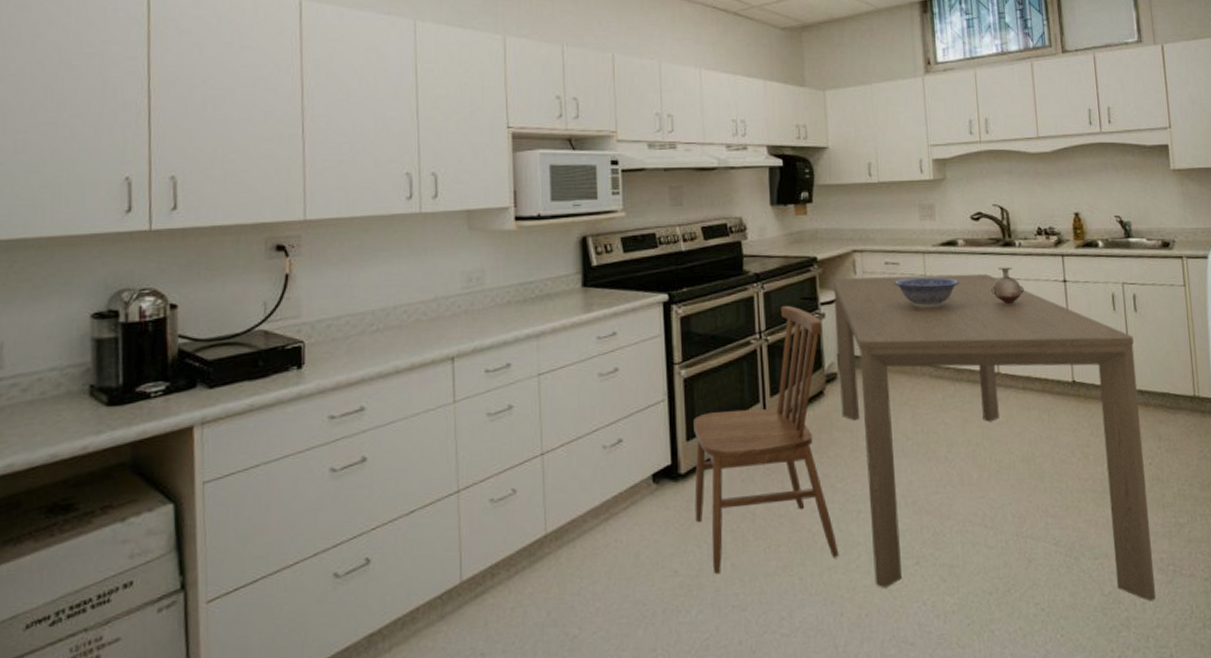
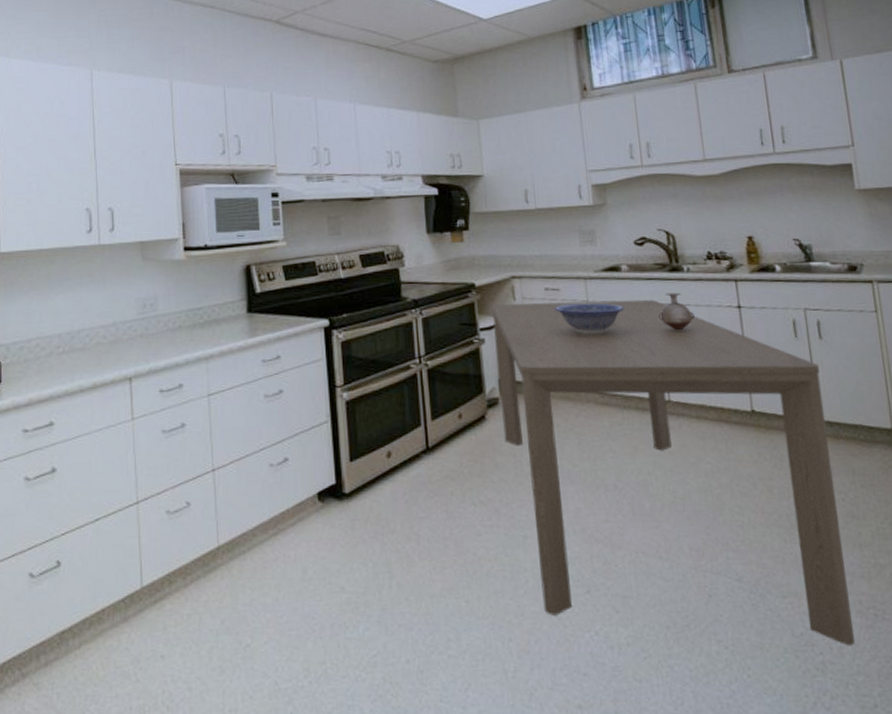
dining chair: present [694,305,839,575] -> none [356,330,506,593]

